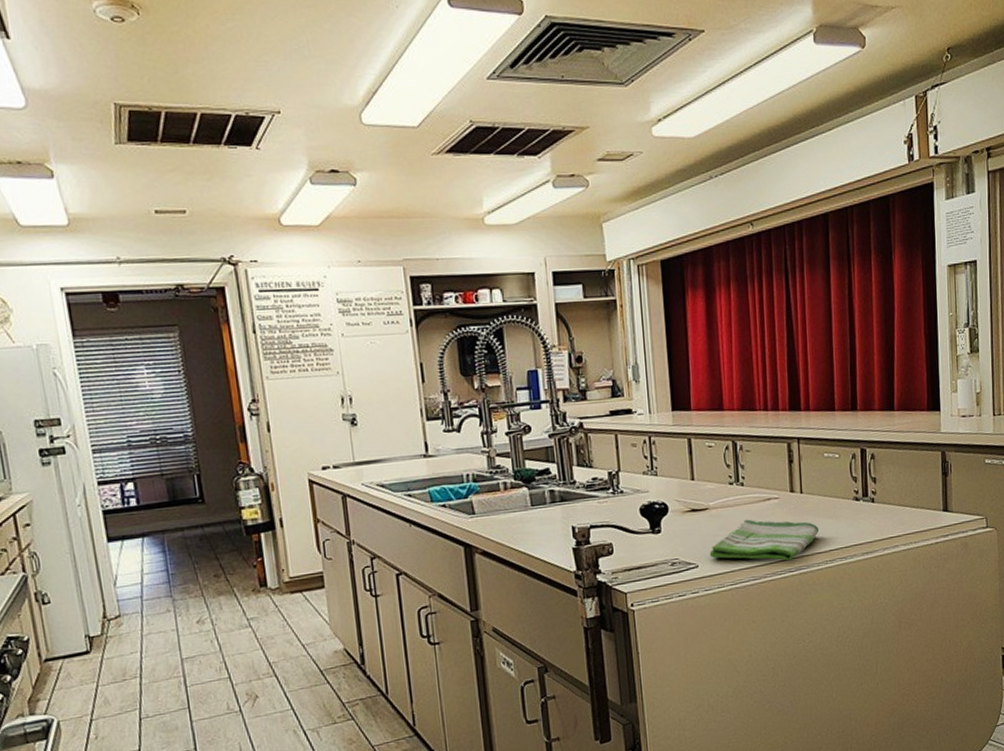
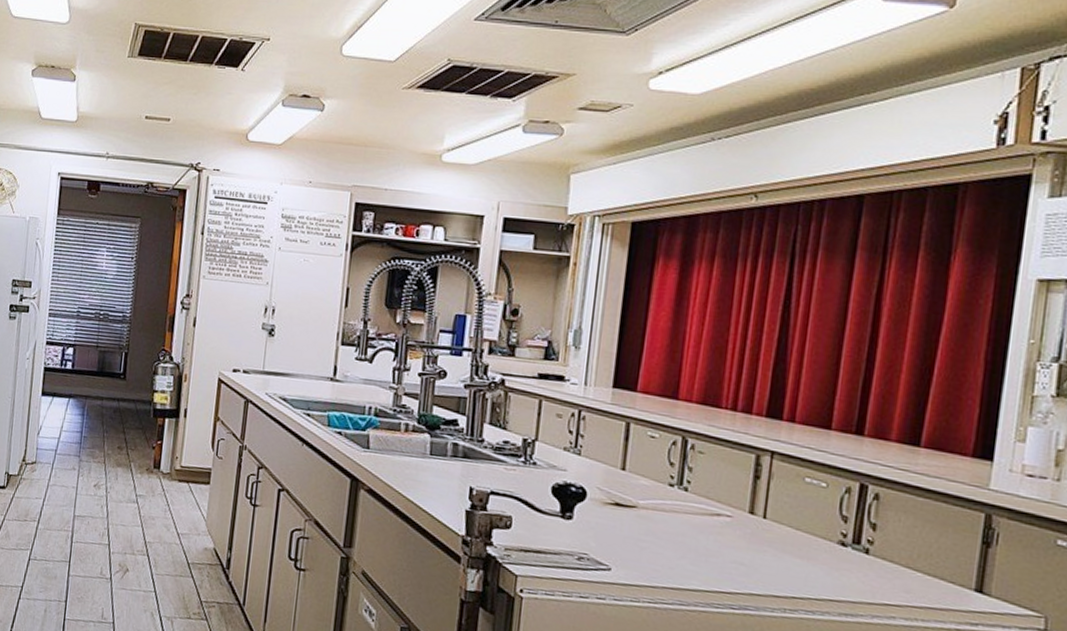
dish towel: present [709,519,819,561] -> none [628,531,782,595]

